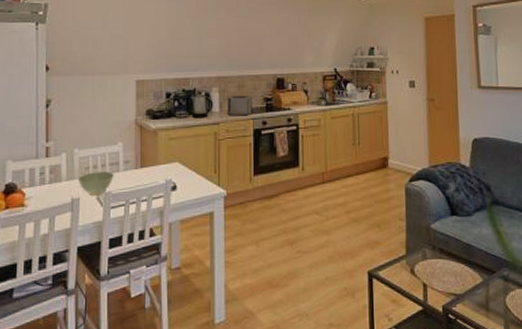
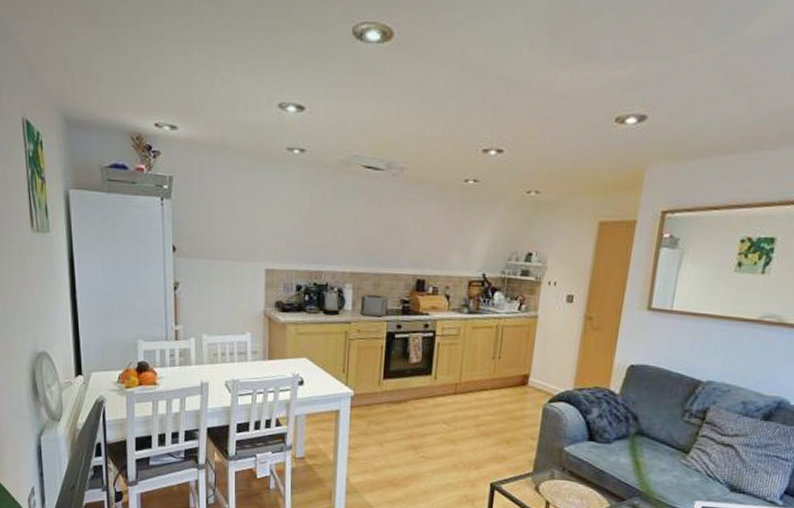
bowl: present [78,172,114,195] -> none [207,359,242,382]

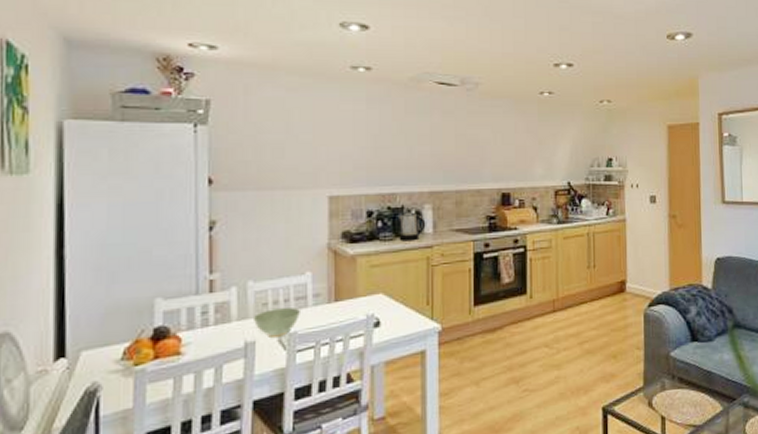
bowl: none [207,359,242,382] -> present [254,308,300,337]
toaster: present [359,294,389,318] -> none [442,213,474,238]

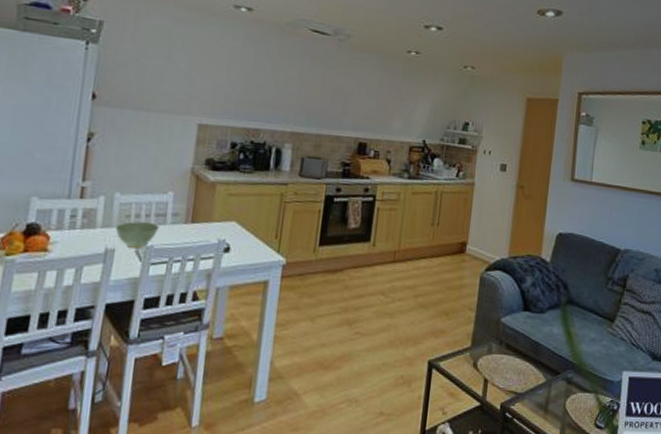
kettle: present [399,212,426,242] -> none [257,148,284,177]
toaster: none [442,213,474,238] -> present [298,155,330,180]

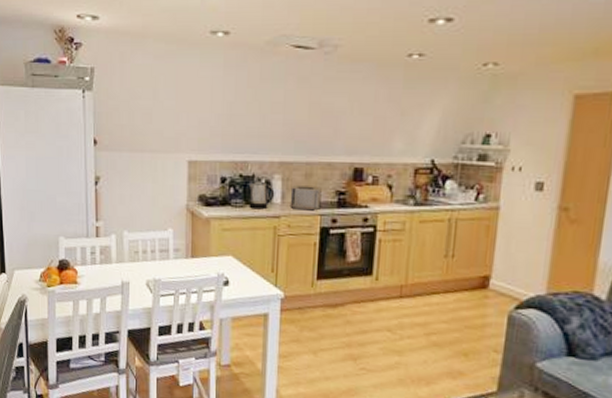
bowl: present [116,221,159,248] -> none [128,257,163,281]
kettle: none [257,148,284,177] -> present [249,181,275,210]

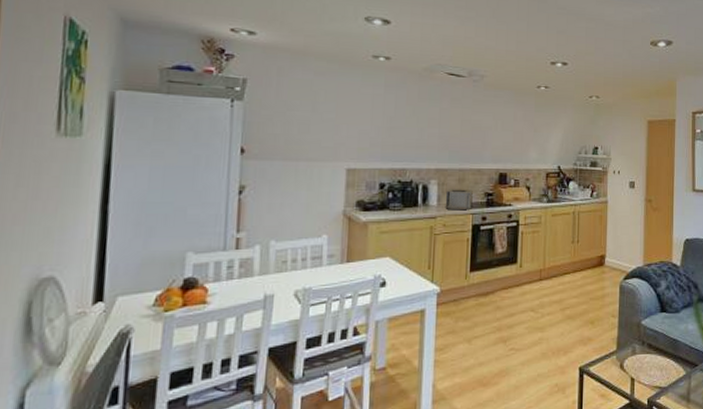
kettle: present [249,181,275,210] -> none [407,186,431,212]

